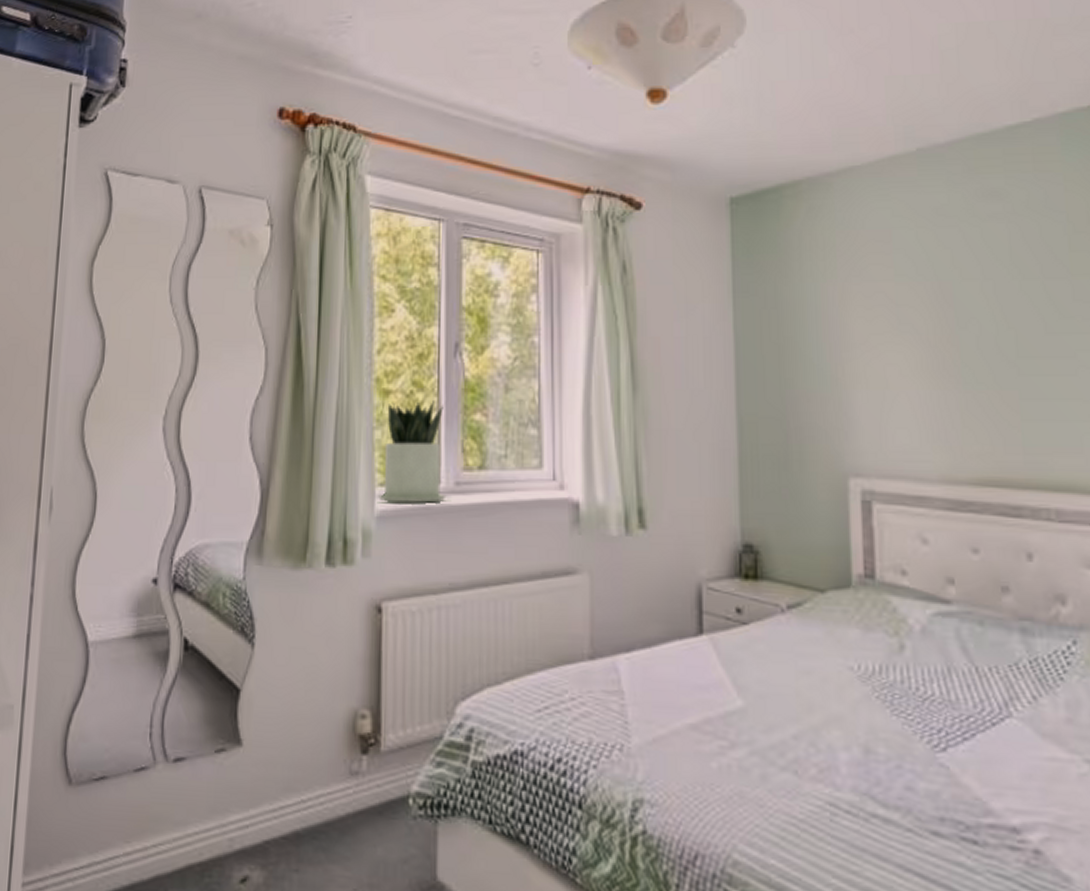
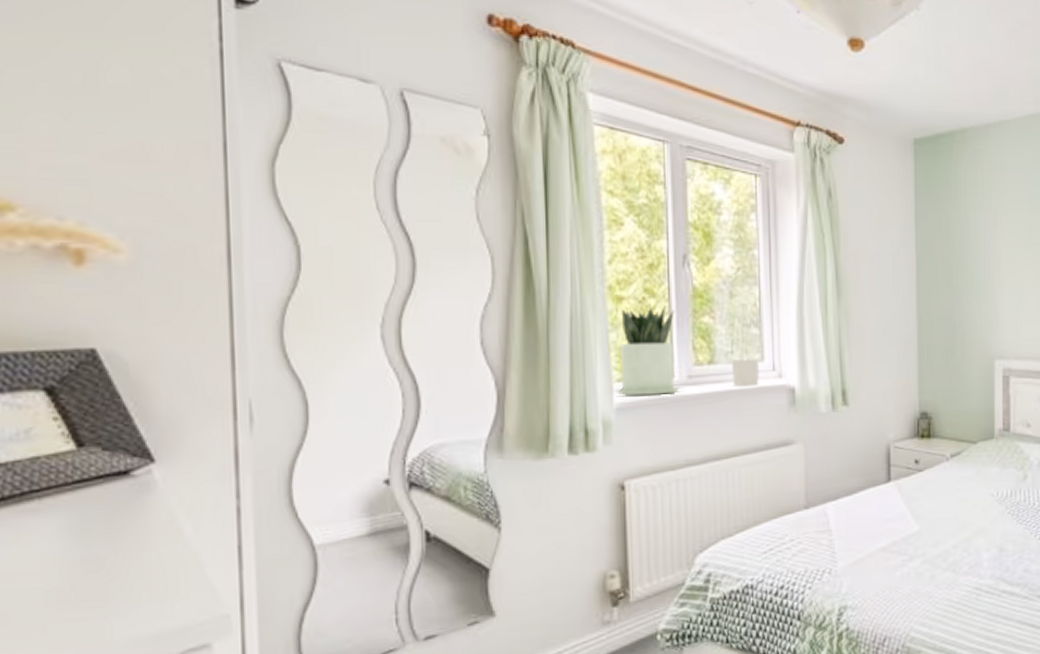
candle: none [505,459,536,499] -> present [732,354,759,387]

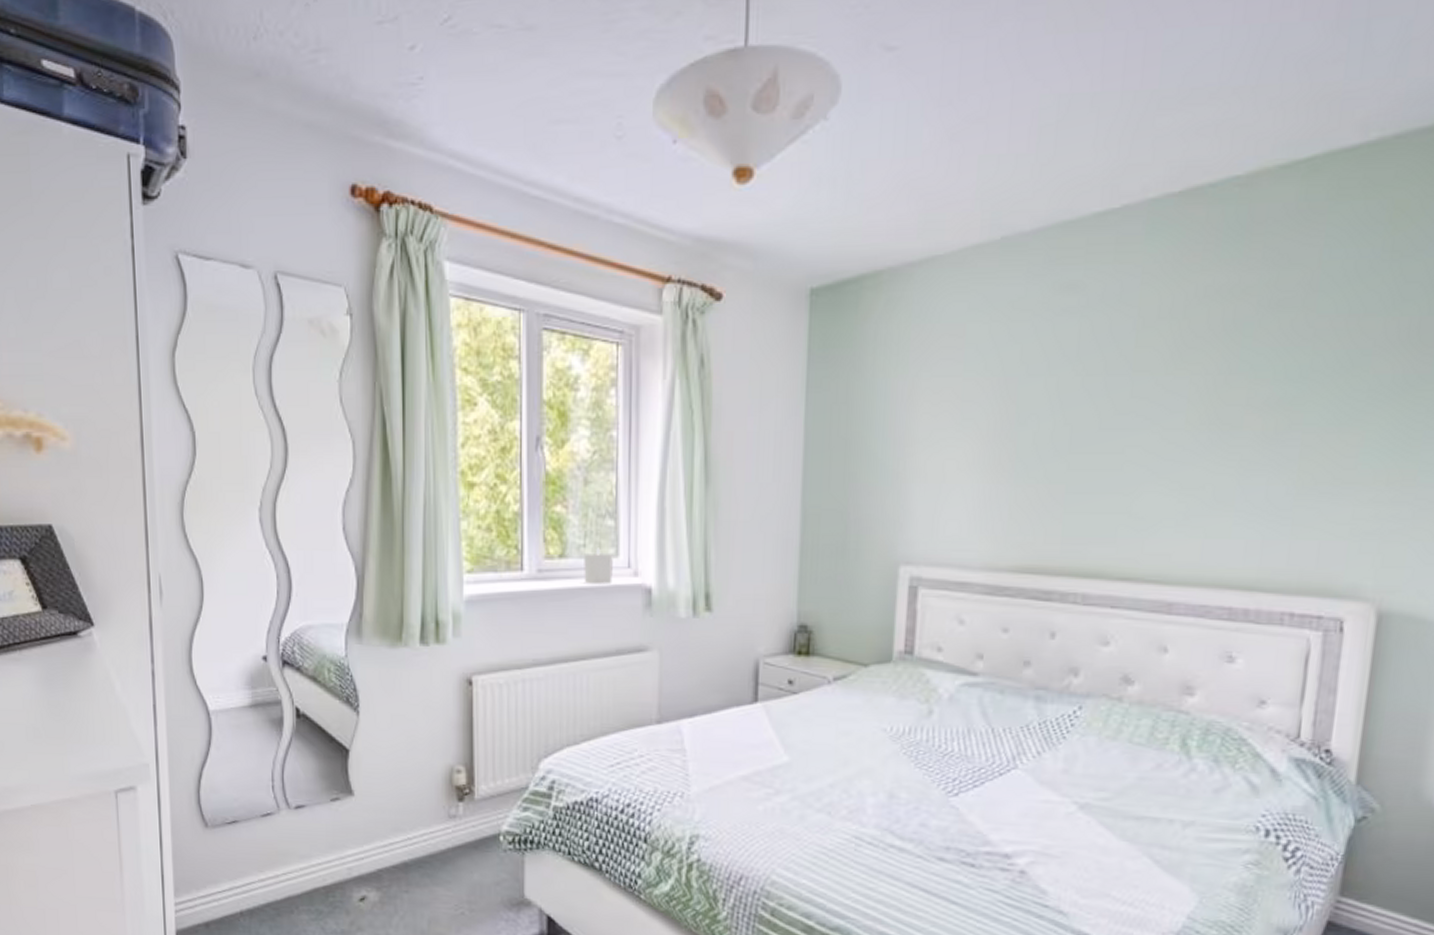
planter: present [617,306,681,397] -> none [466,493,530,589]

